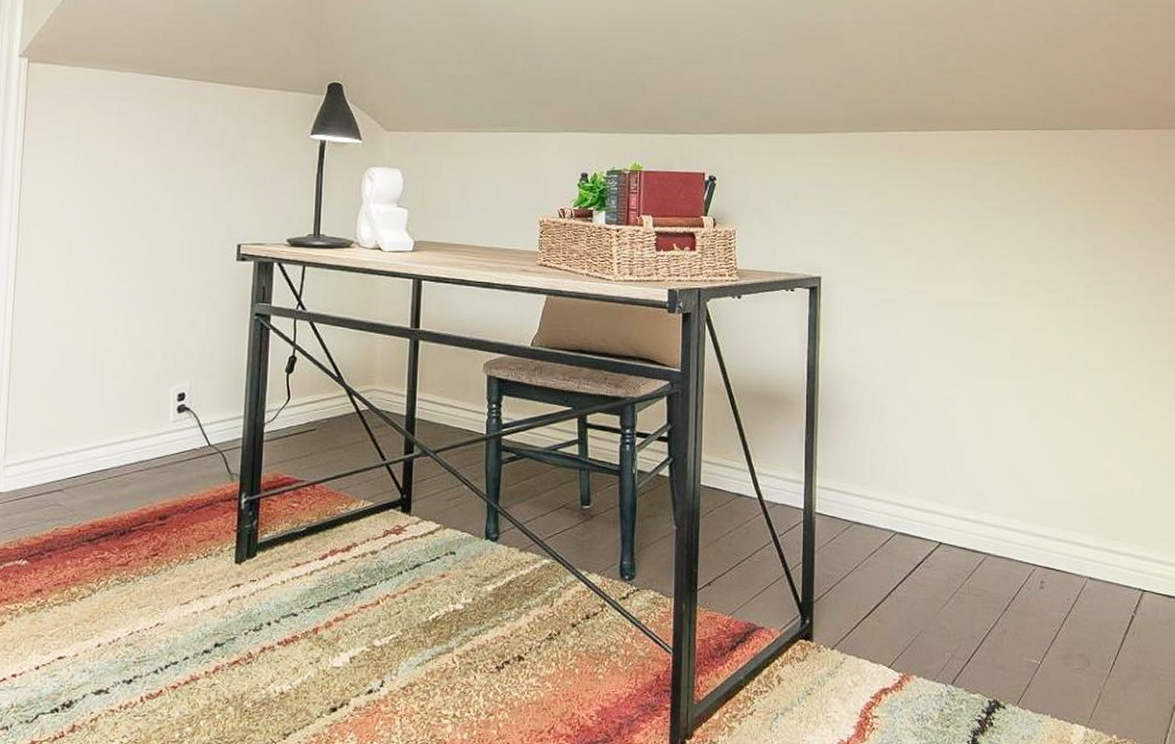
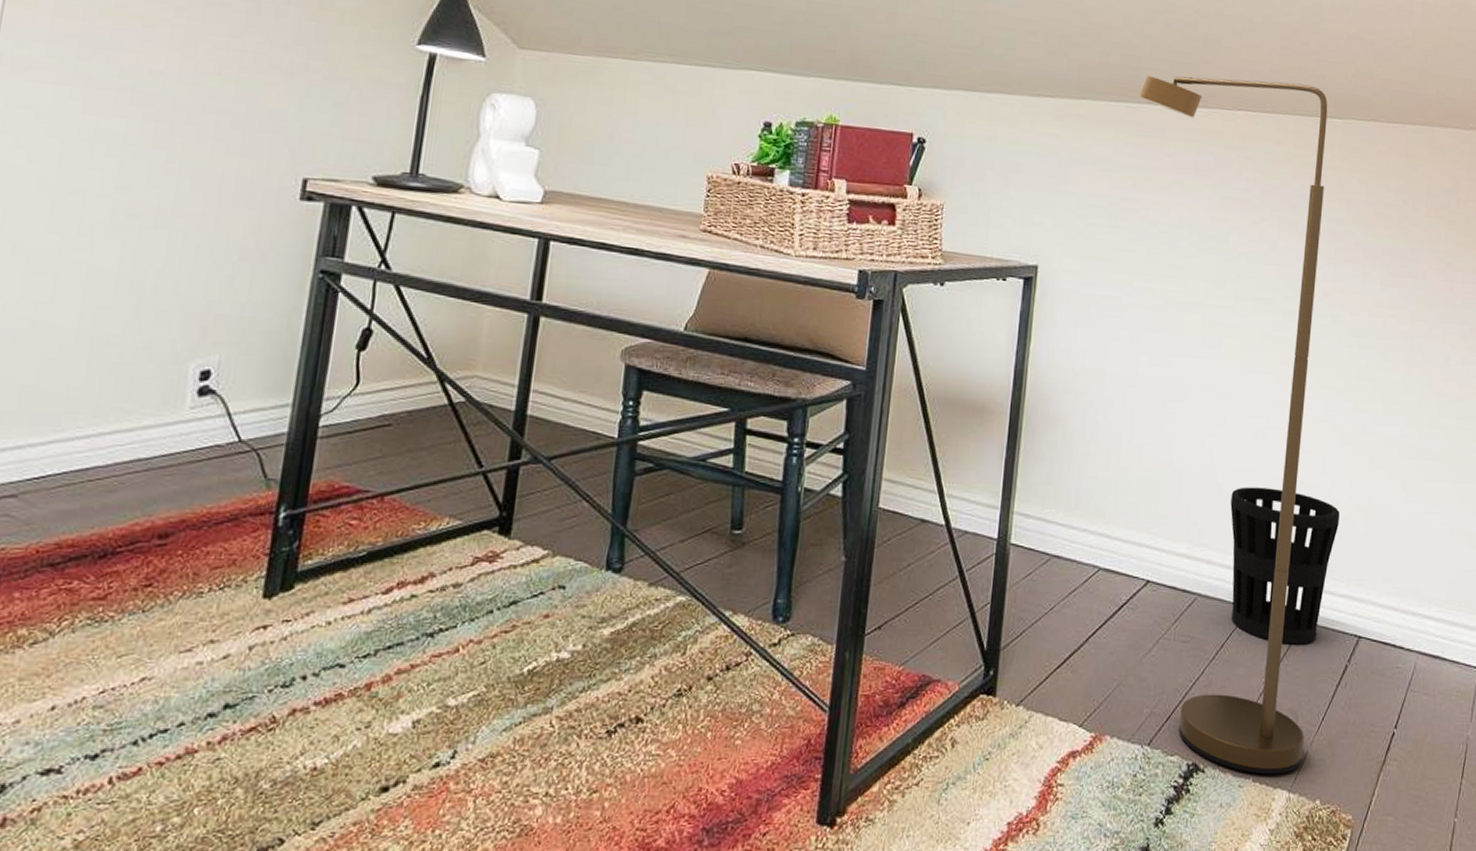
lamp: none [898,101,1097,712] -> present [1138,74,1328,775]
wastebasket: none [1011,459,1116,597] -> present [1230,487,1340,645]

